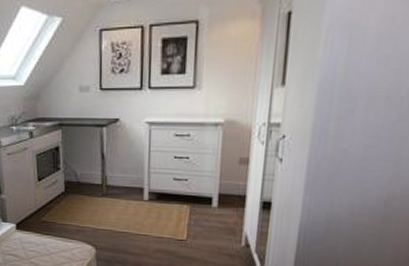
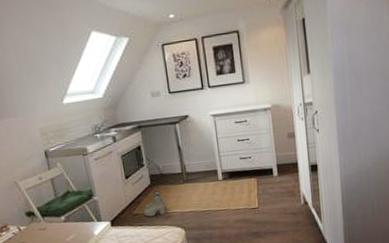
boots: none [53,200,79,228] -> present [144,191,166,217]

